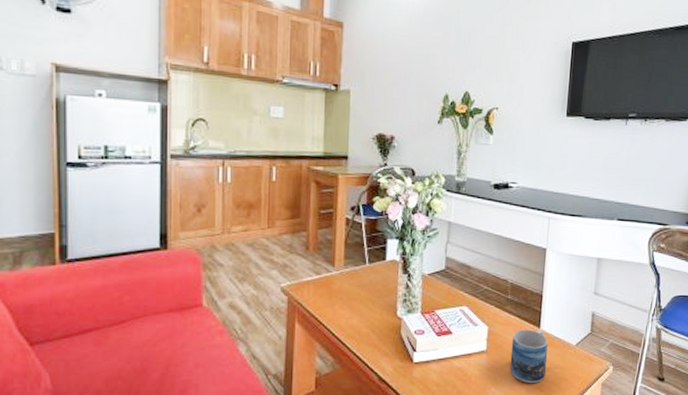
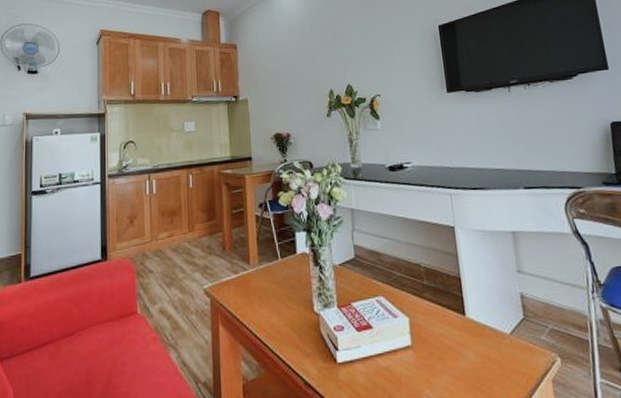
mug: present [510,329,548,384] -> none [437,318,483,384]

